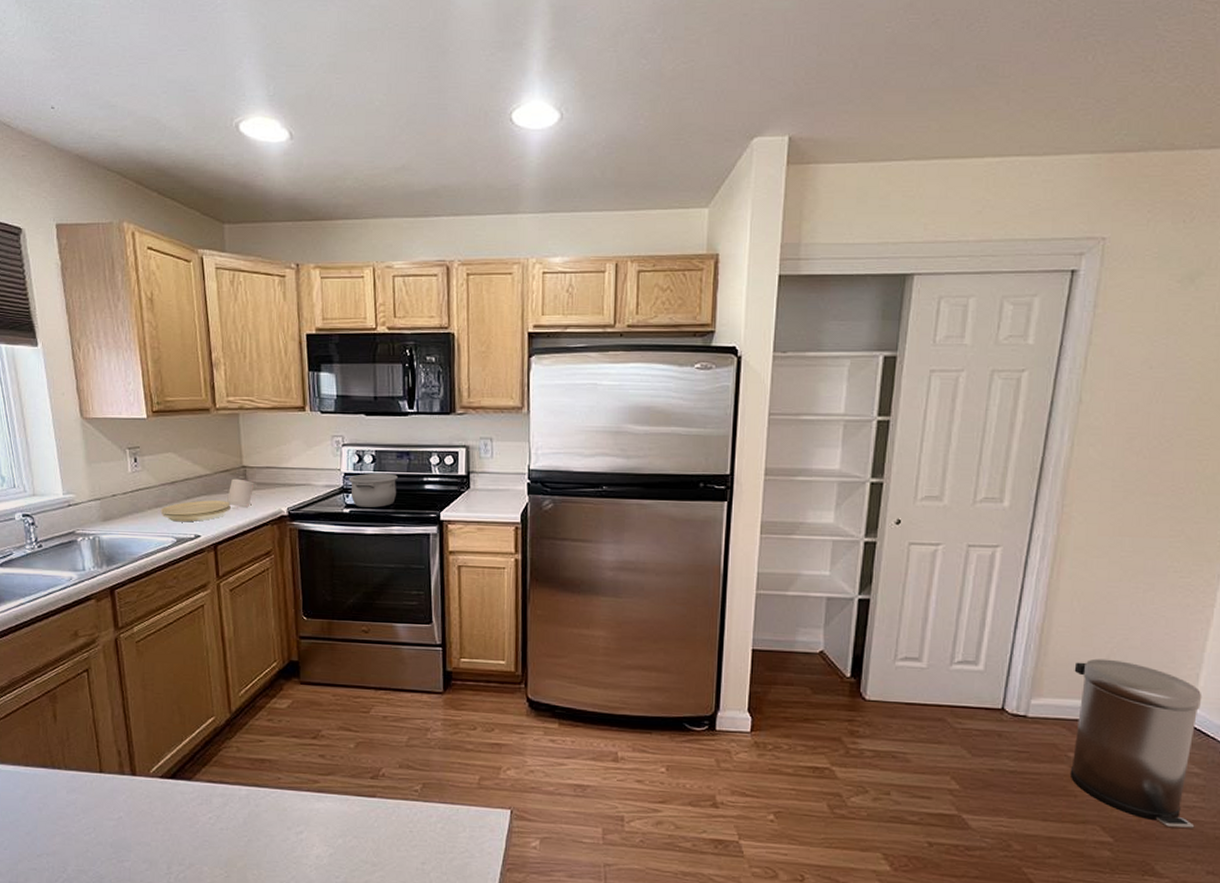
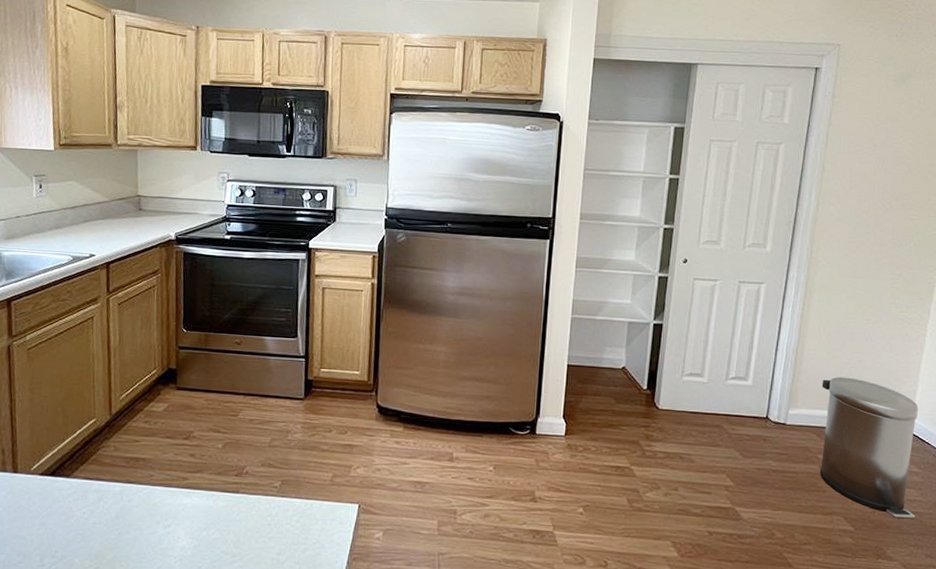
plate: present [160,500,232,522] -> none [59,224,125,243]
canister: present [224,476,257,509] -> none [119,204,149,233]
cooking pot: present [348,473,398,508] -> none [231,205,274,236]

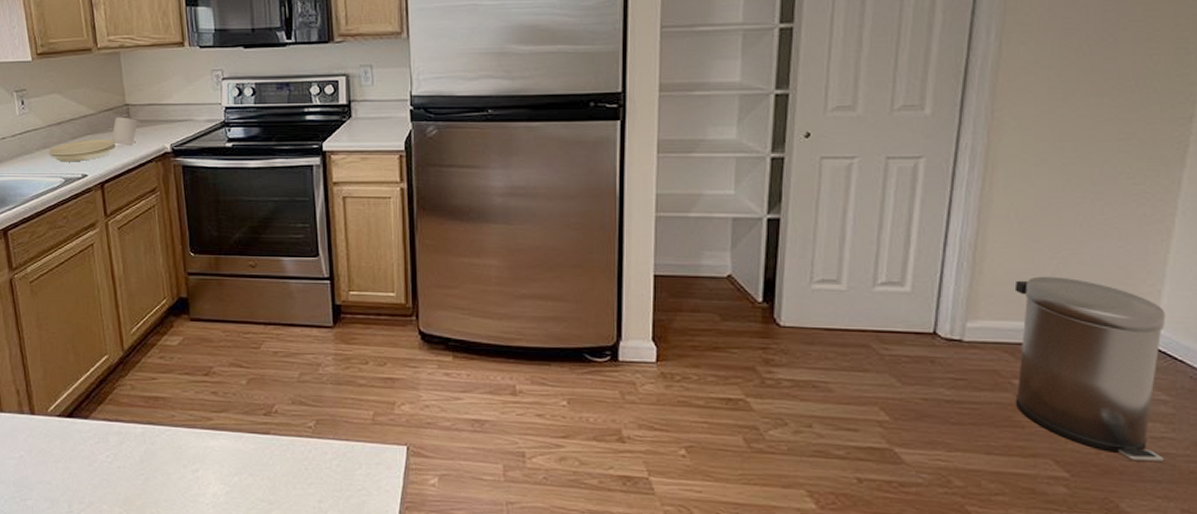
plate: none [59,224,125,243] -> present [48,140,117,162]
canister: none [119,204,149,233] -> present [108,114,140,147]

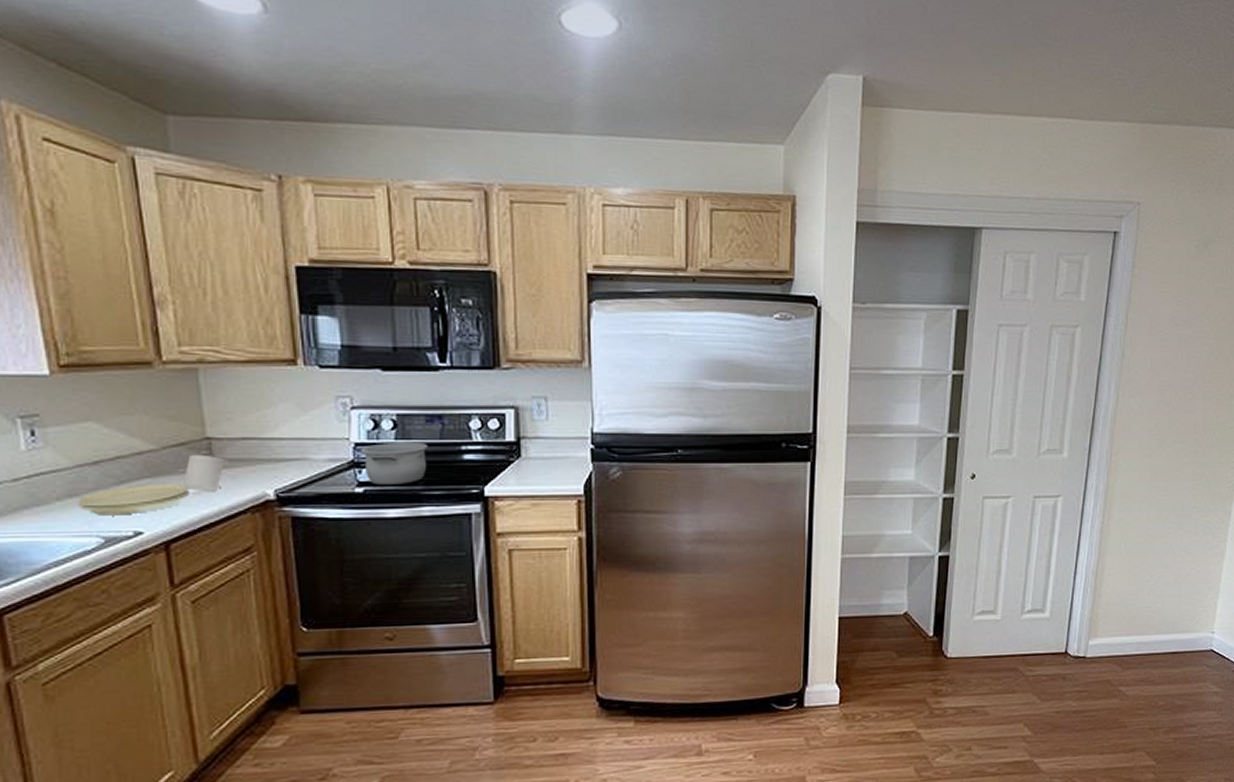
cooking pot: none [229,105,278,141] -> present [360,441,428,485]
pedal bin: present [1014,276,1166,463] -> none [1122,596,1220,745]

